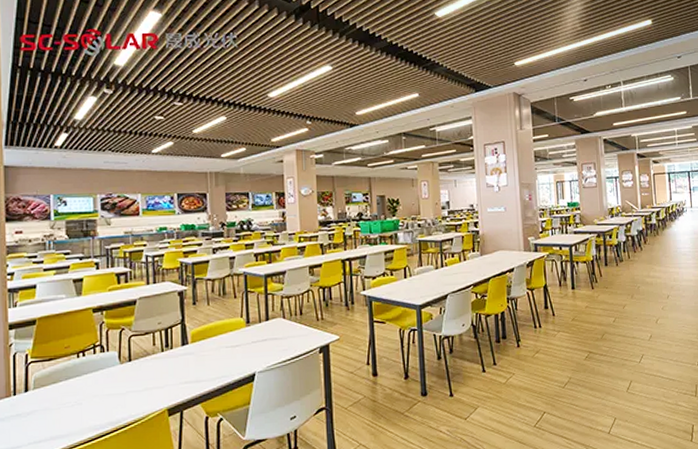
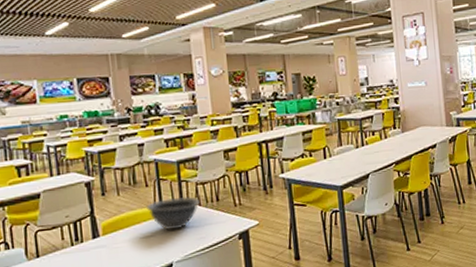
bowl: none [234,309,284,341] -> present [146,196,200,231]

